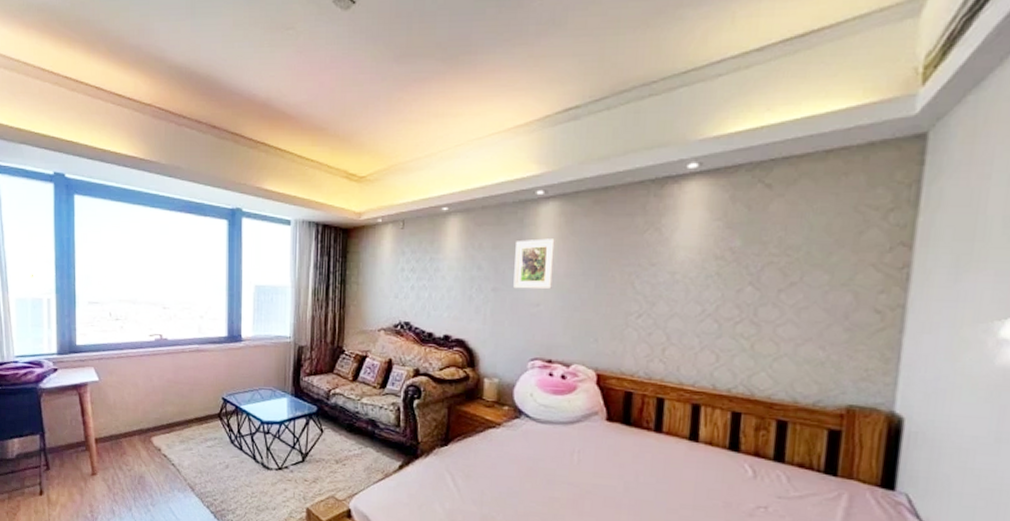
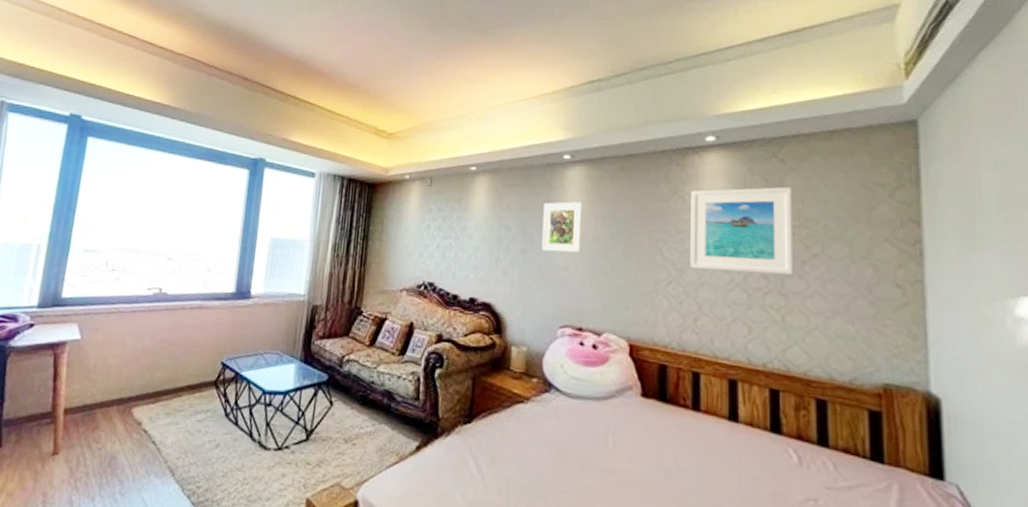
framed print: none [661,213,776,304] -> present [690,186,792,275]

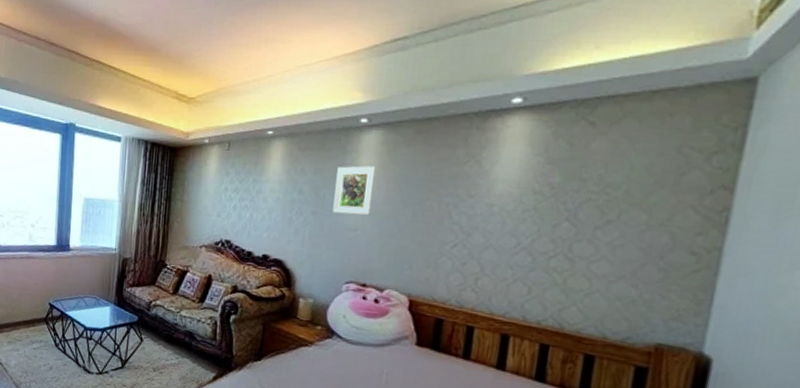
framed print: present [690,186,792,275] -> none [477,151,598,240]

